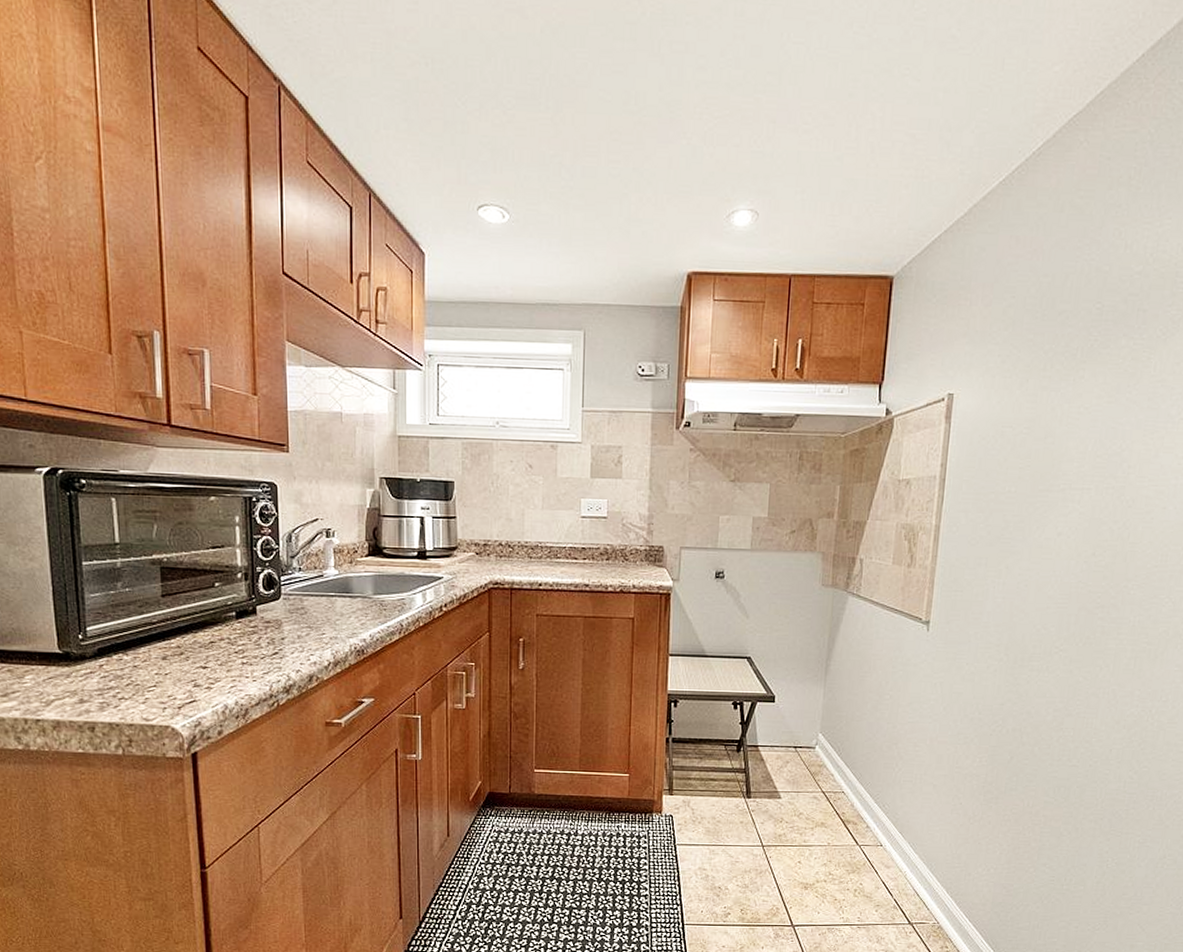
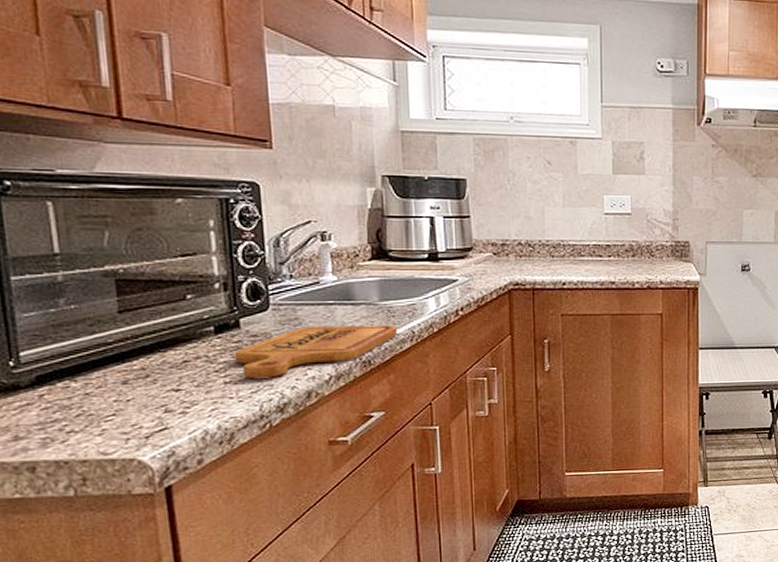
cutting board: none [251,615,387,661] -> present [234,325,397,379]

